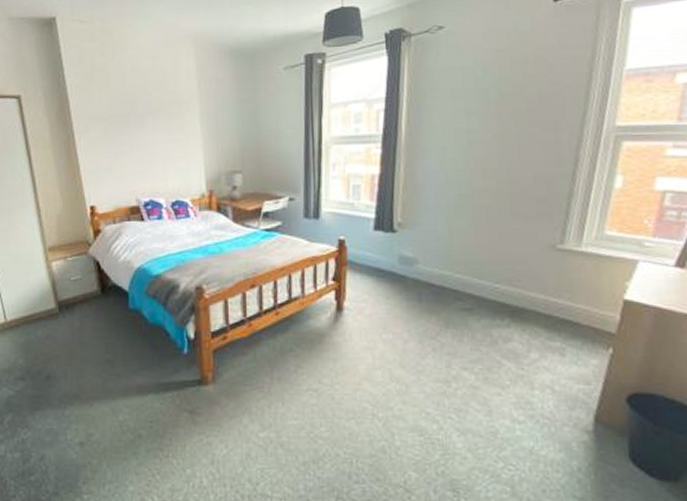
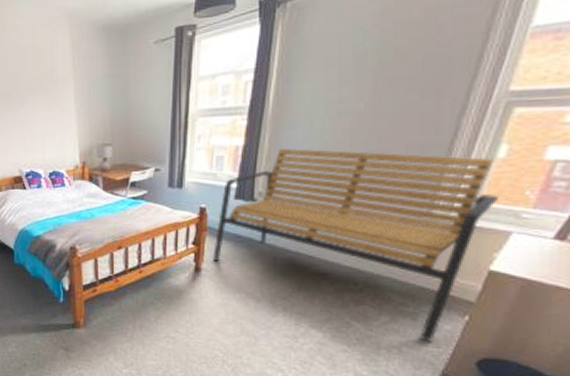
bench: none [355,177,622,379] -> present [213,148,498,342]

